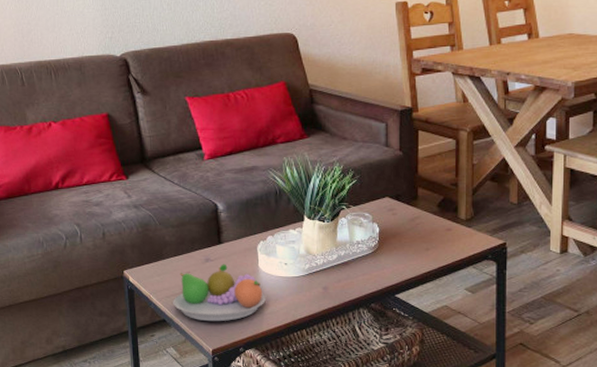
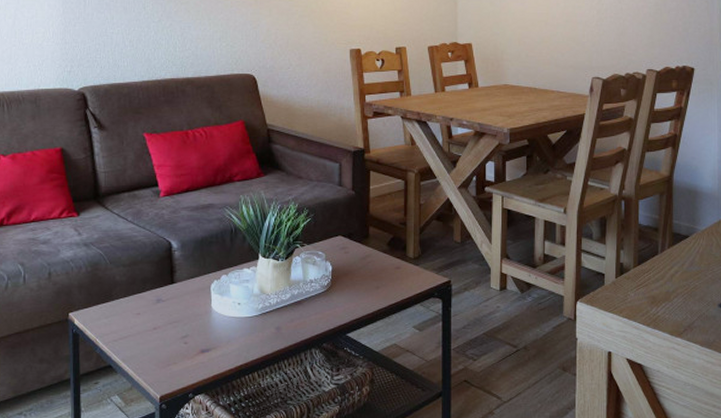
fruit bowl: present [173,264,266,322] -> none [120,304,218,366]

